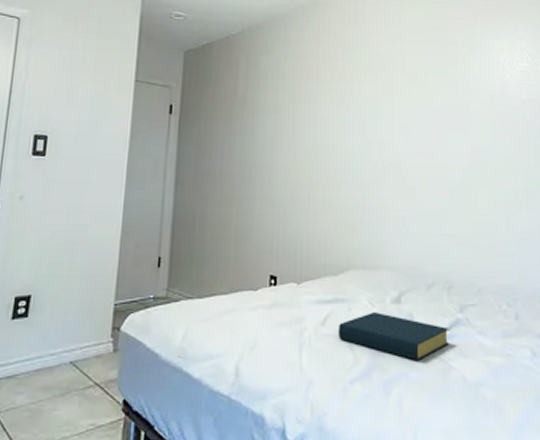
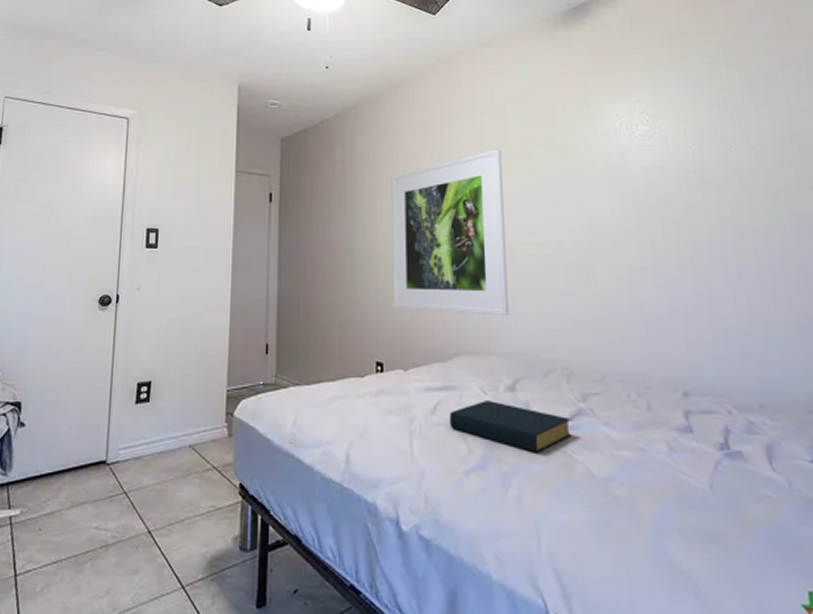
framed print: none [289,75,398,233] -> present [391,149,509,317]

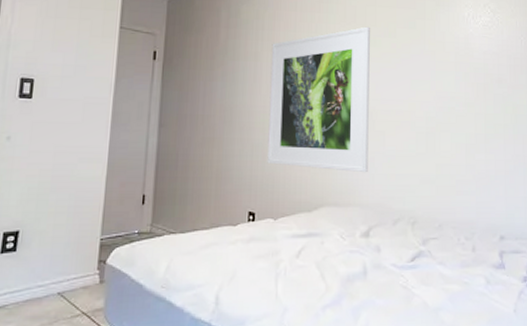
hardback book: present [449,399,572,453] -> none [311,244,413,289]

